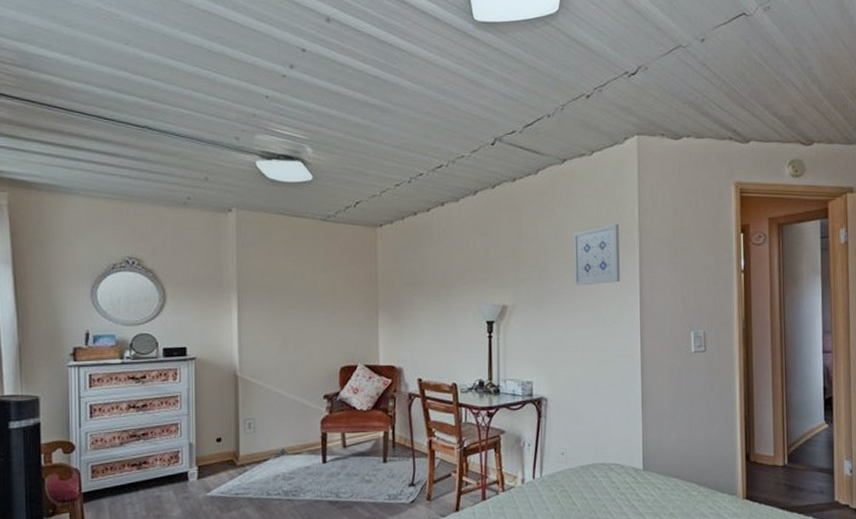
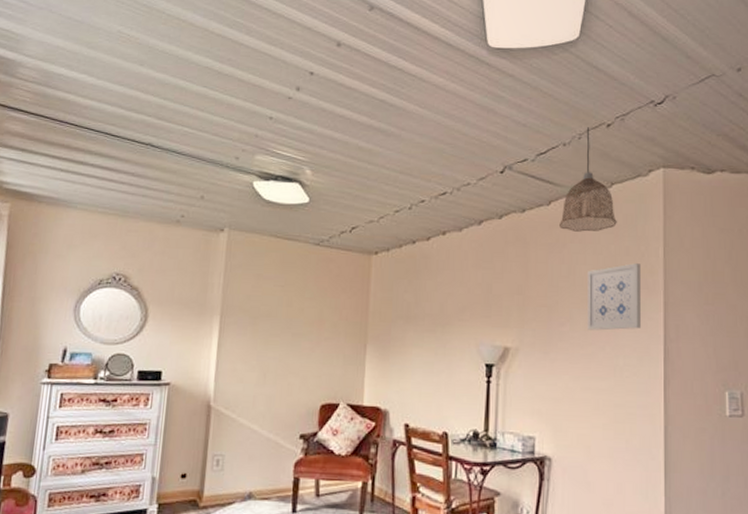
pendant lamp: none [547,99,598,198] -> present [559,127,617,232]

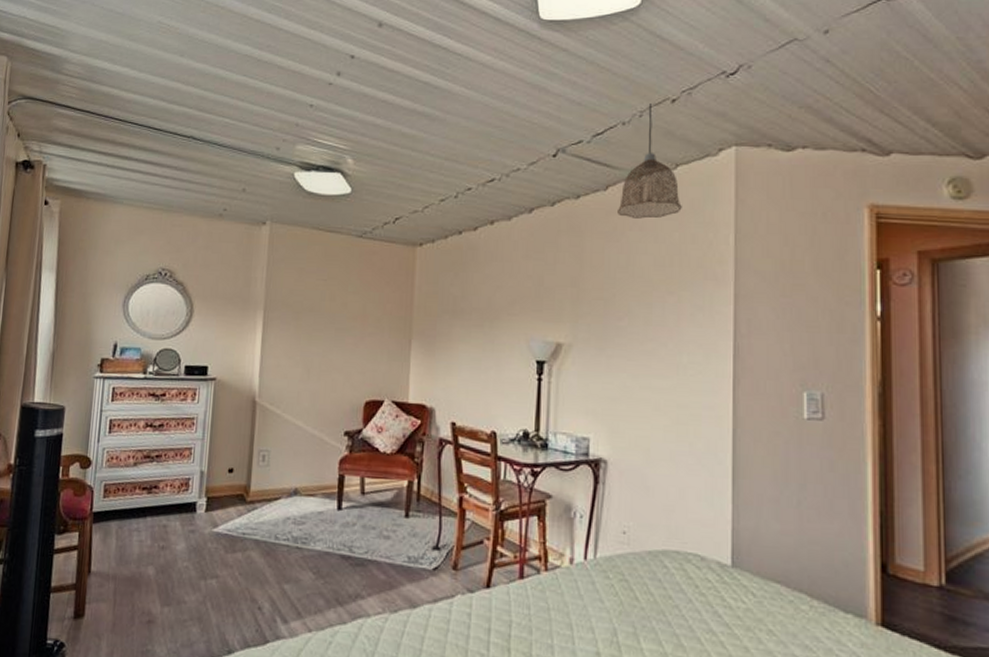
wall art: present [587,263,642,331] -> none [648,252,709,325]

